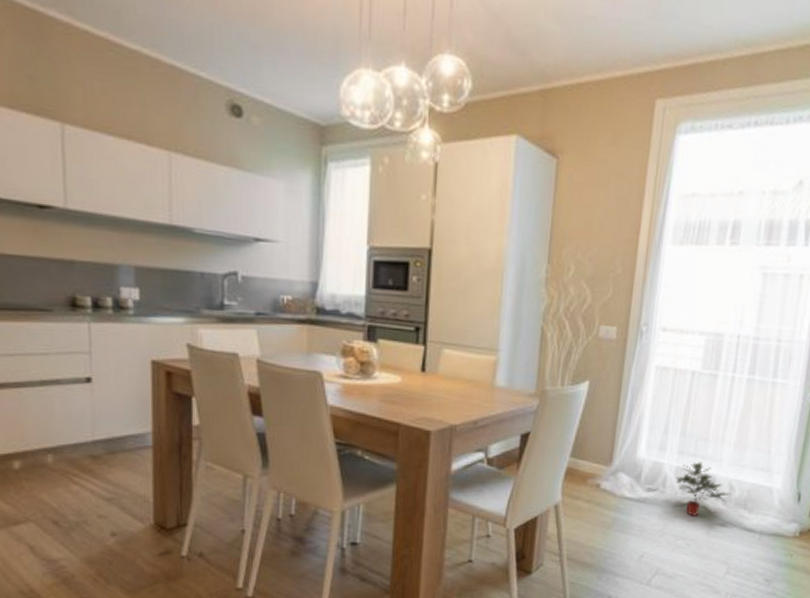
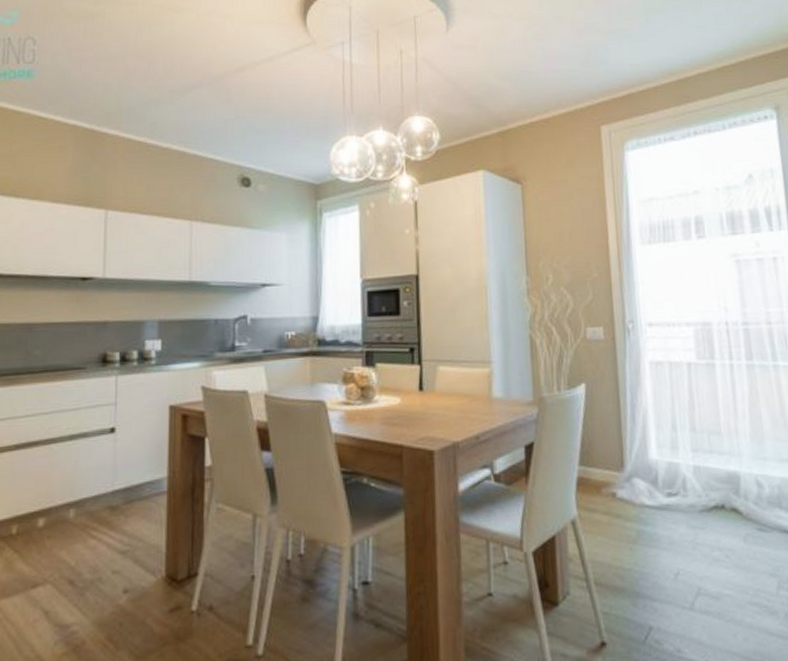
potted plant: present [674,462,732,516] -> none [694,458,761,522]

